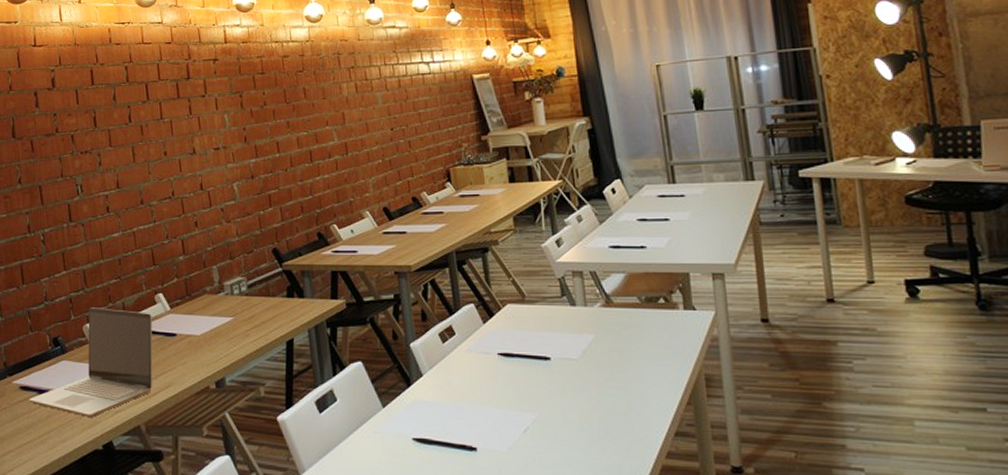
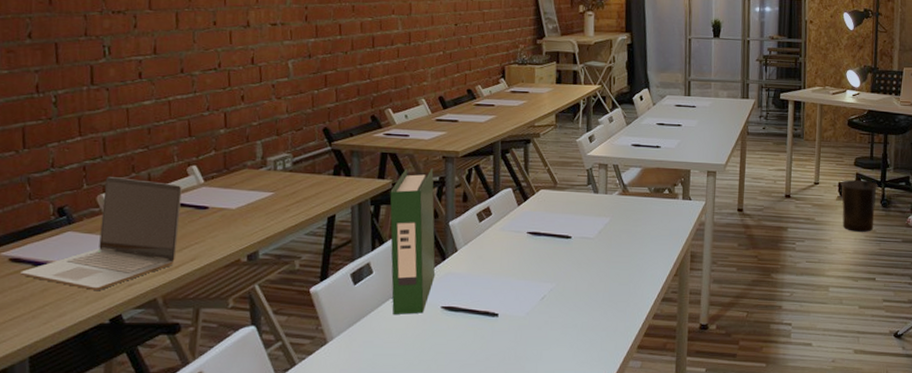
binder: none [345,284,402,447] -> present [389,167,436,314]
waste bin: none [907,274,972,345] -> present [840,179,878,232]

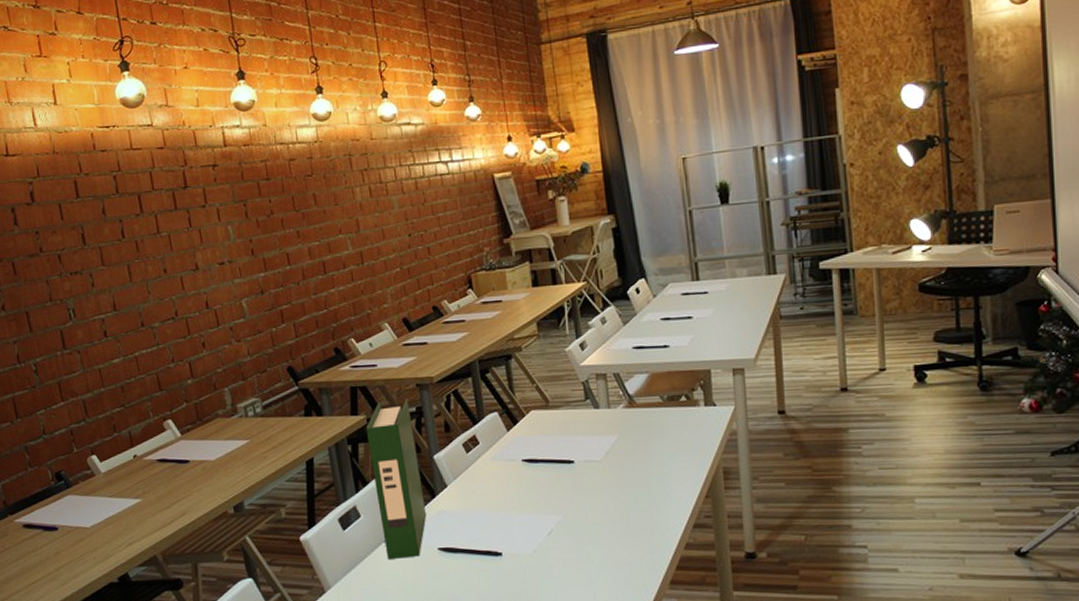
laptop: present [20,177,182,291] -> none [34,438,167,552]
waste bin: present [840,179,878,232] -> none [916,359,972,426]

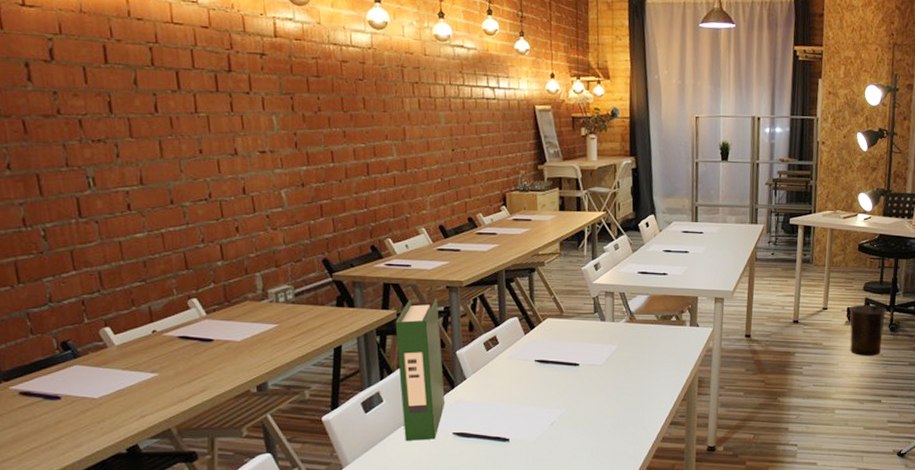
waste bin: none [916,359,972,426] -> present [849,304,887,356]

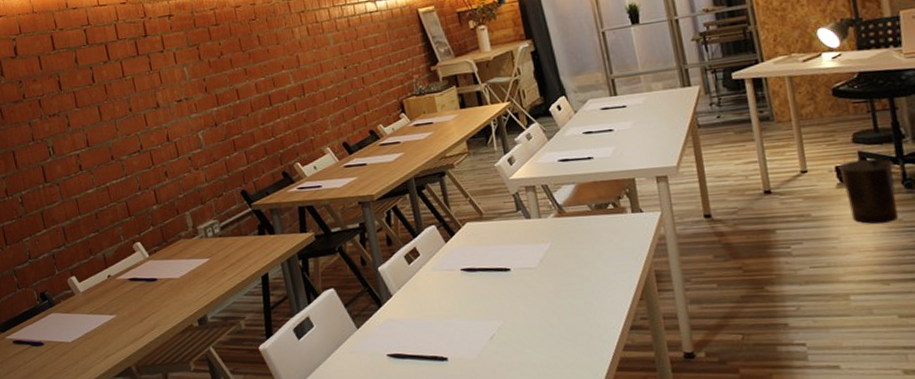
binder: present [395,297,445,441] -> none [314,215,375,366]

